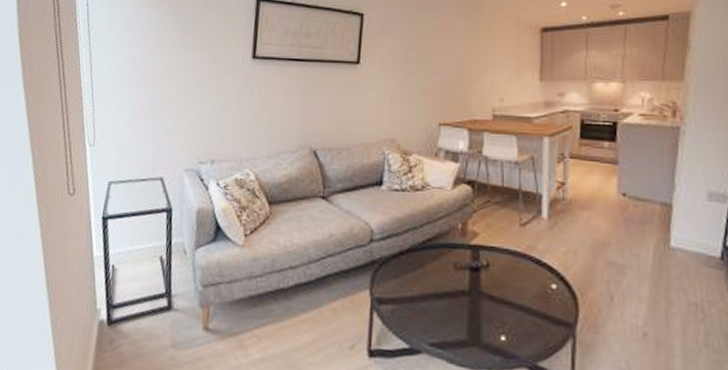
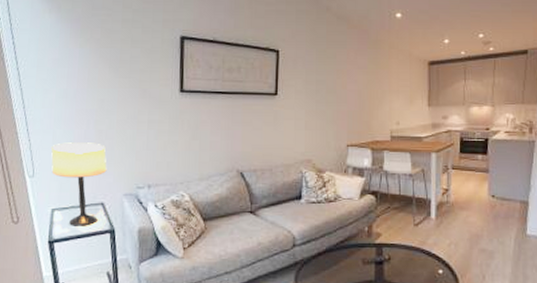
table lamp: none [112,110,170,203] -> present [50,142,107,226]

